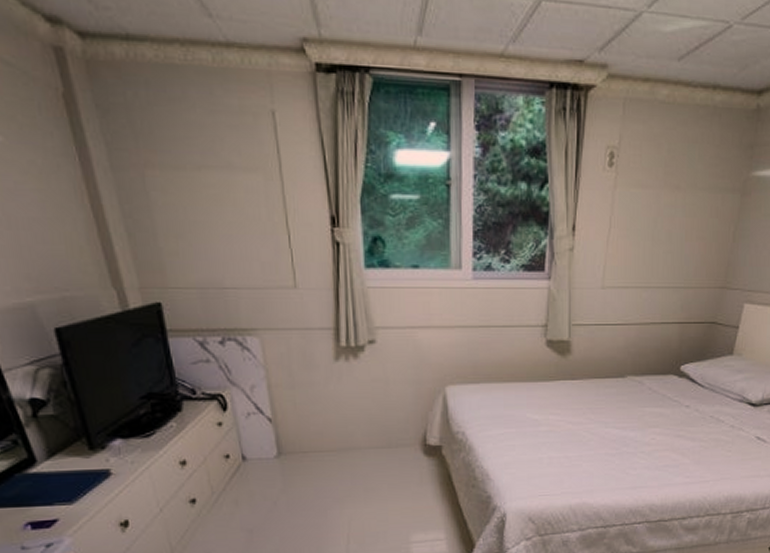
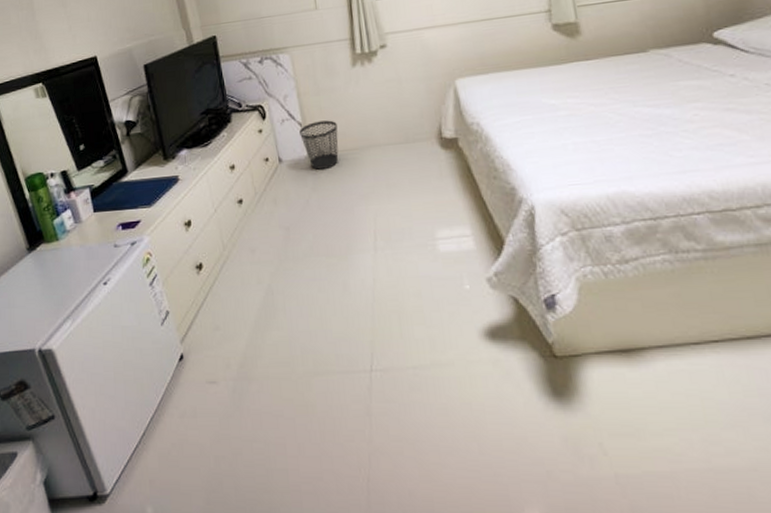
wastebasket: none [269,418,314,470] -> present [299,120,339,170]

